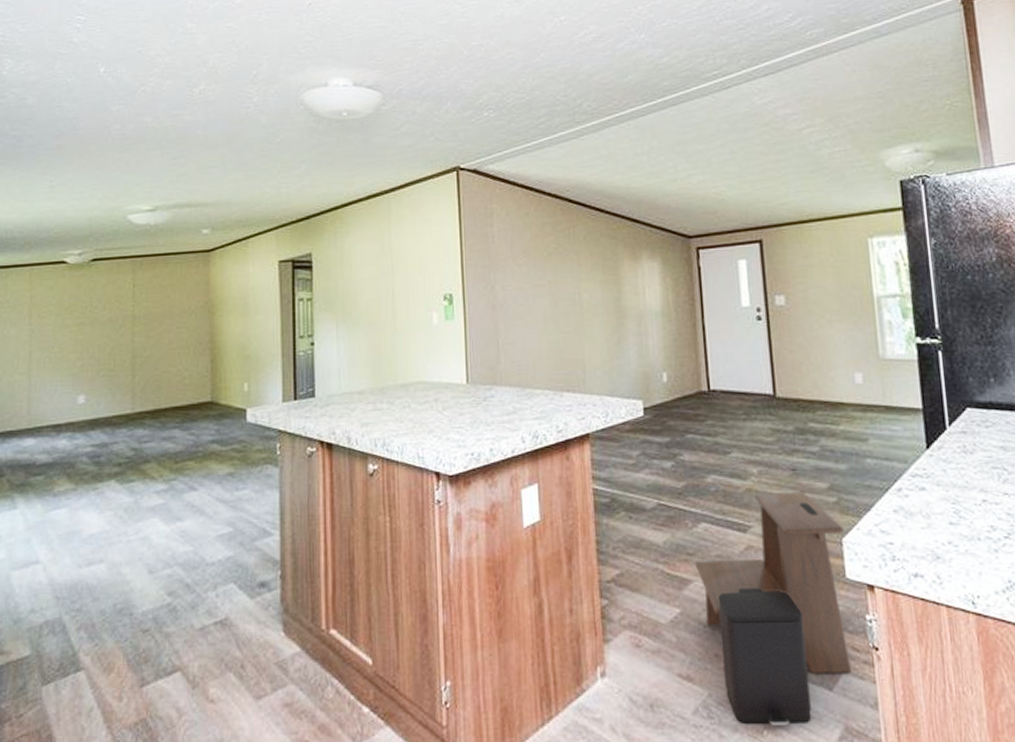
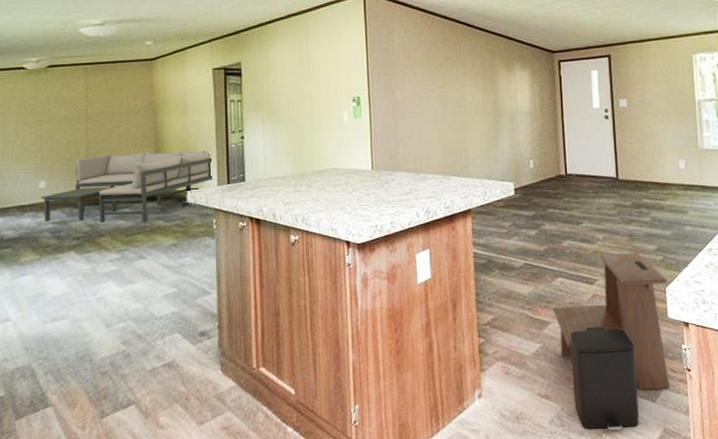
sofa: none [79,359,276,446] -> present [41,150,212,222]

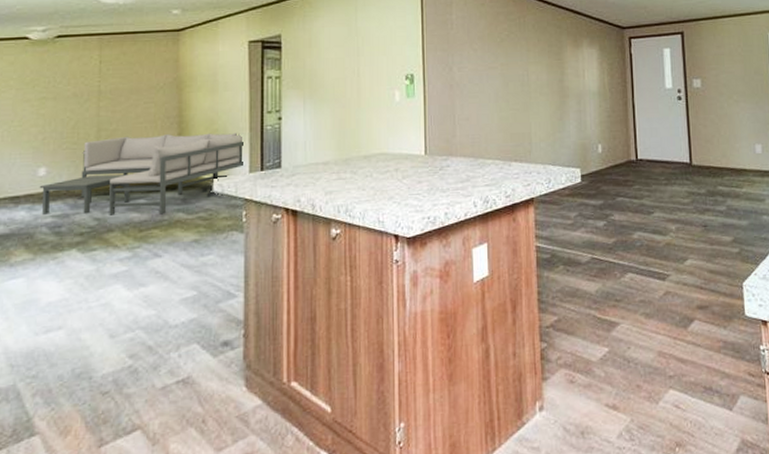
step stool: present [552,253,669,390] -> none [621,245,747,397]
pedal bin: present [570,327,639,431] -> none [640,327,715,444]

